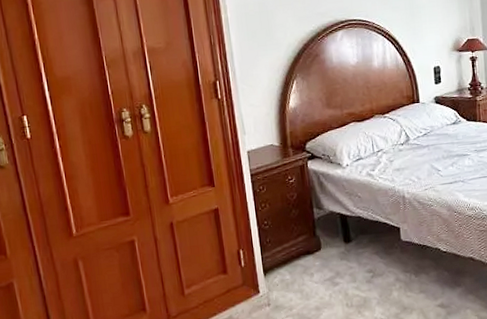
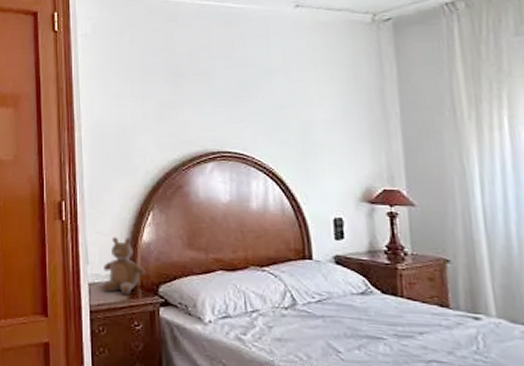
teddy bear: none [259,106,294,156] -> present [103,237,145,294]

